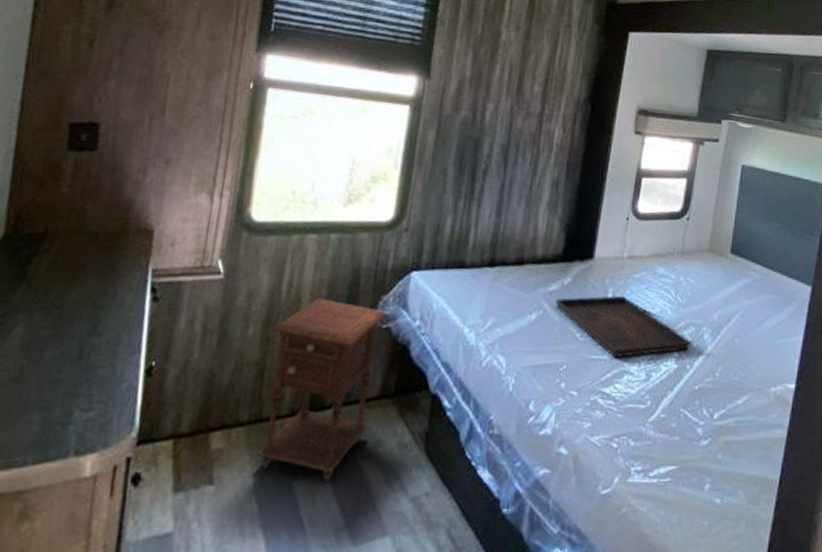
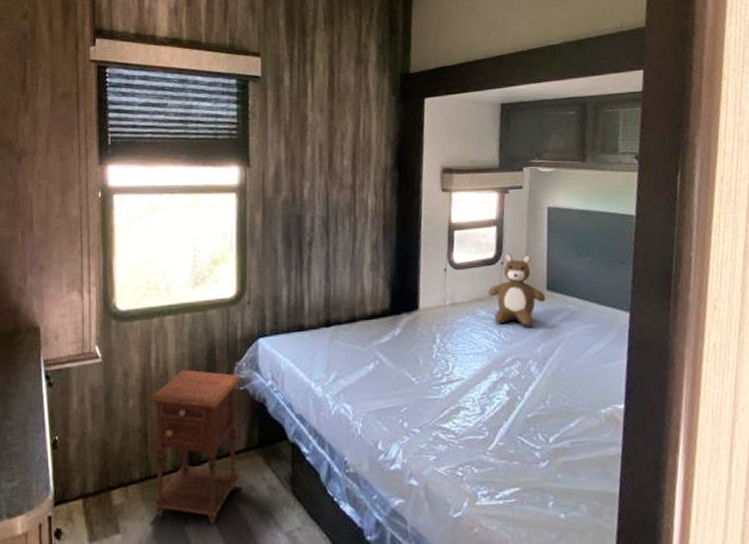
serving tray: present [555,295,691,358] -> none [389,339,519,397]
teddy bear: none [669,209,729,291] -> present [487,254,546,327]

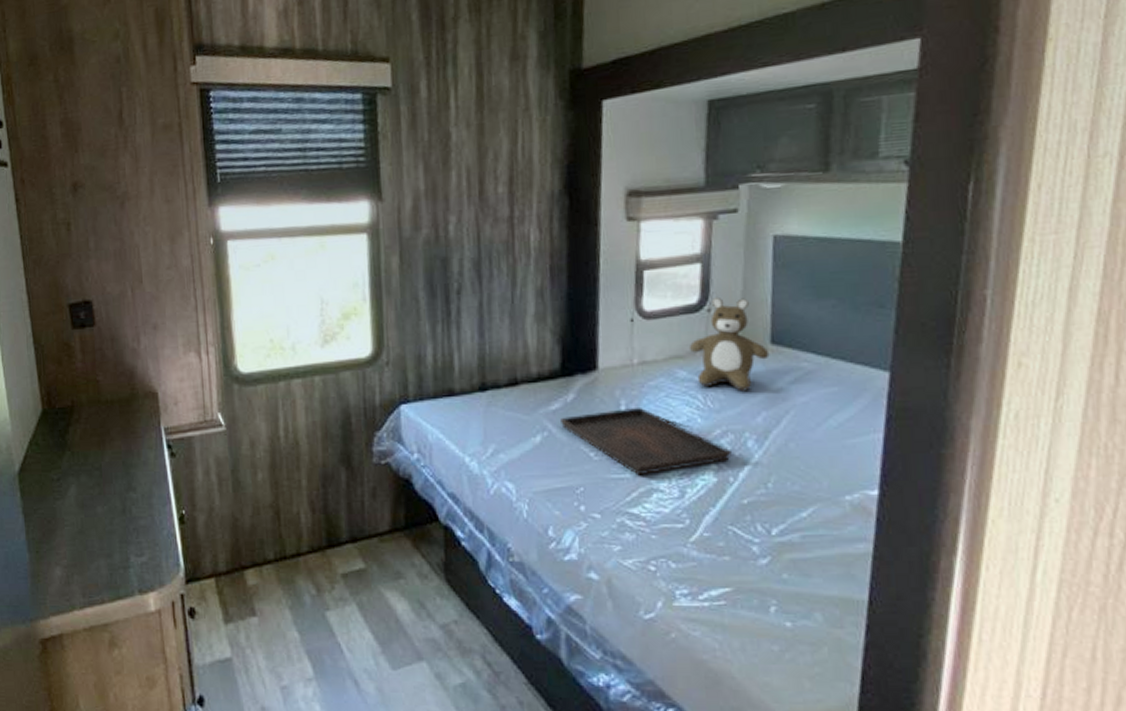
nightstand: present [149,369,242,526] -> none [279,440,386,613]
serving tray: none [389,339,519,397] -> present [560,406,732,476]

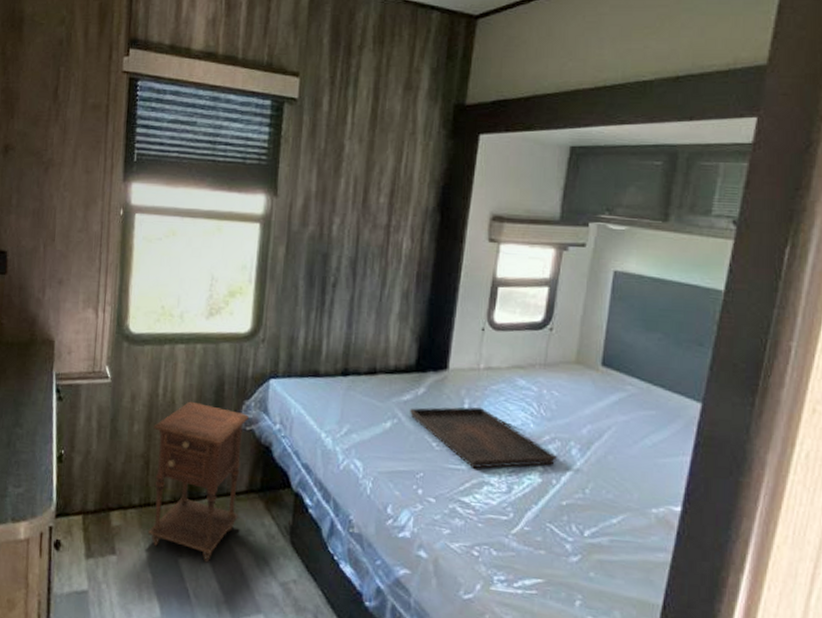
nightstand: none [279,440,386,613] -> present [148,401,250,563]
teddy bear: present [688,298,770,392] -> none [530,319,600,405]

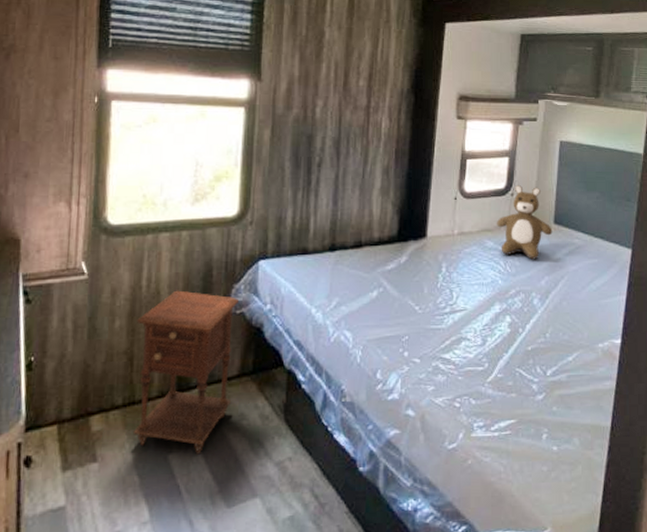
serving tray: present [410,407,557,469] -> none [394,269,522,327]
teddy bear: none [530,319,600,405] -> present [496,185,553,260]

